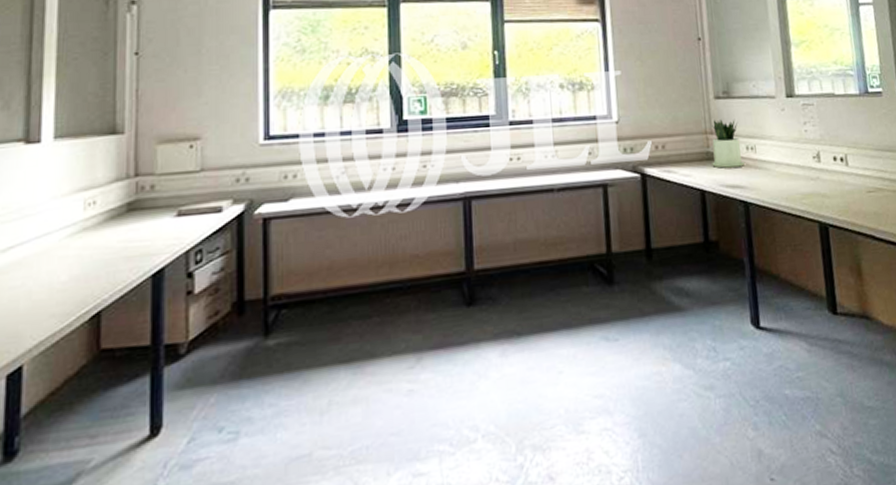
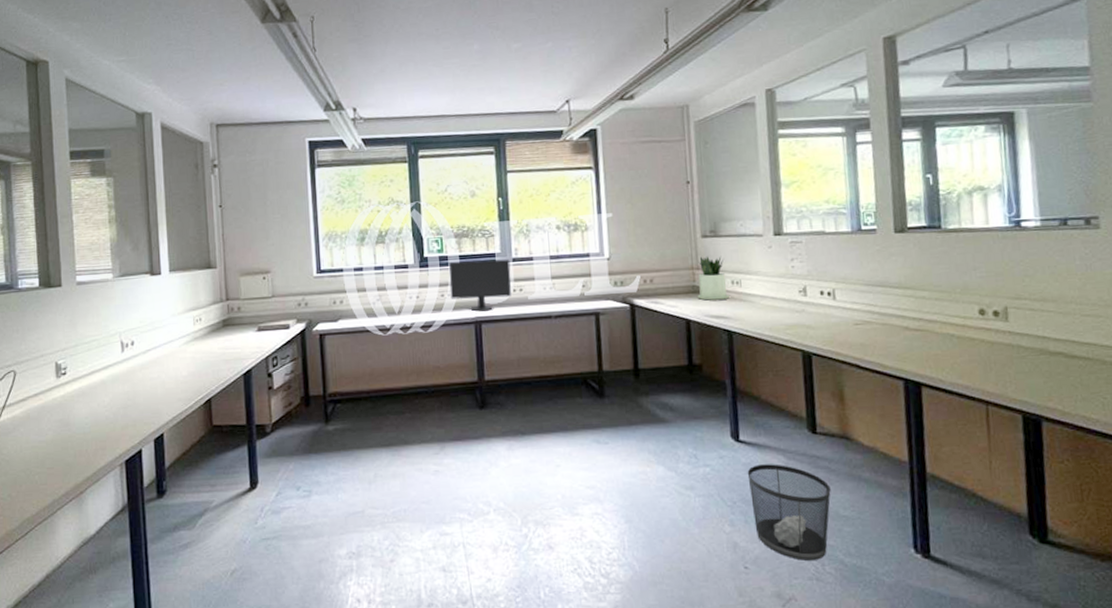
computer monitor: none [433,122,508,186] -> present [449,259,511,312]
waste bin: none [769,351,855,464] -> present [747,464,831,561]

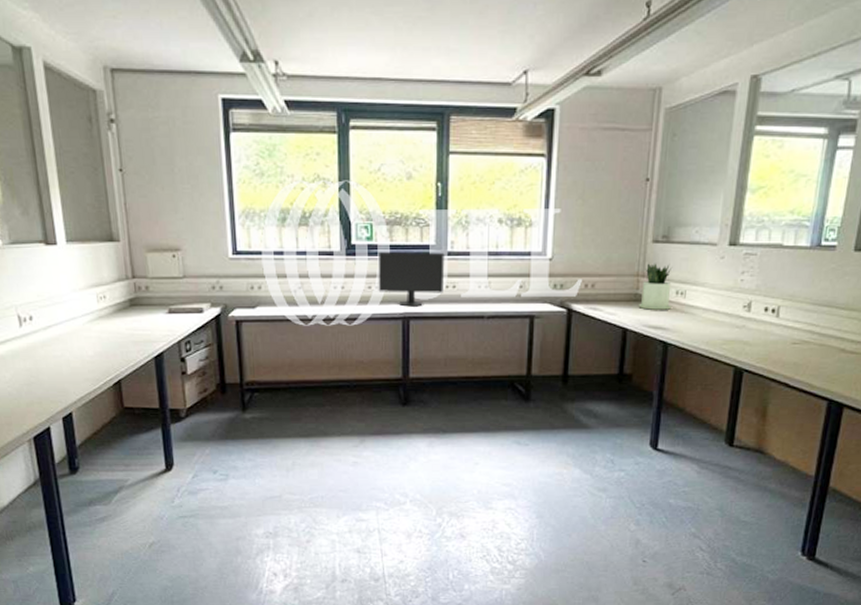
waste bin: present [747,464,831,561] -> none [659,472,736,557]

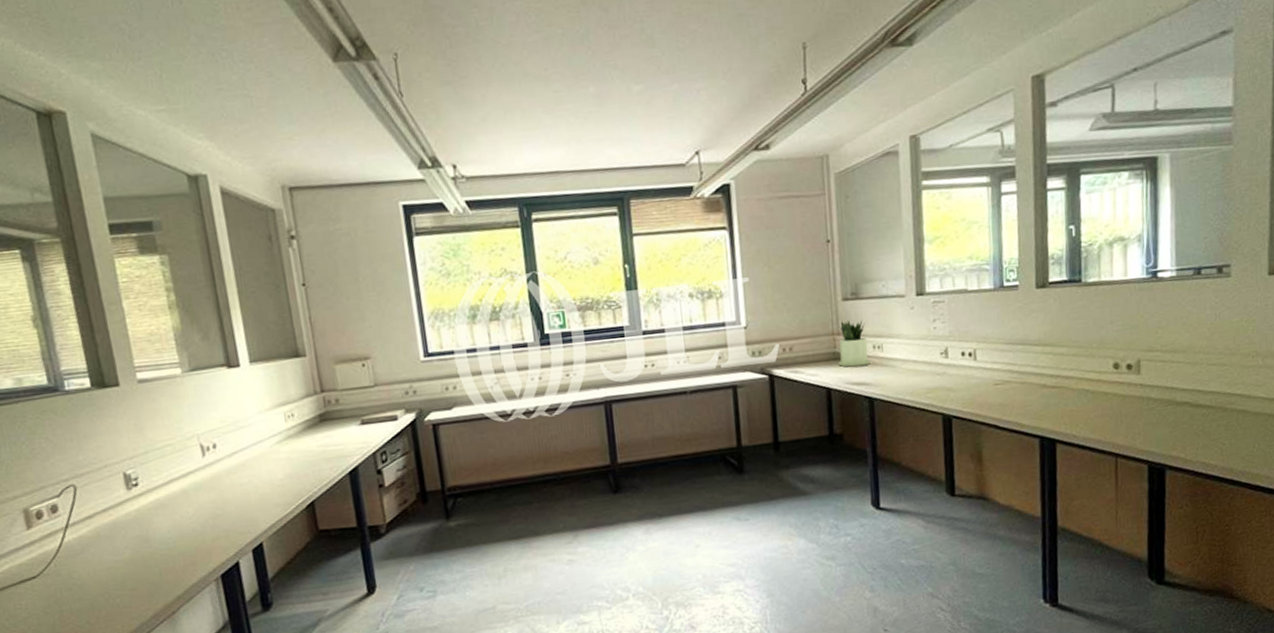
computer monitor: present [378,251,445,307] -> none [573,333,643,391]

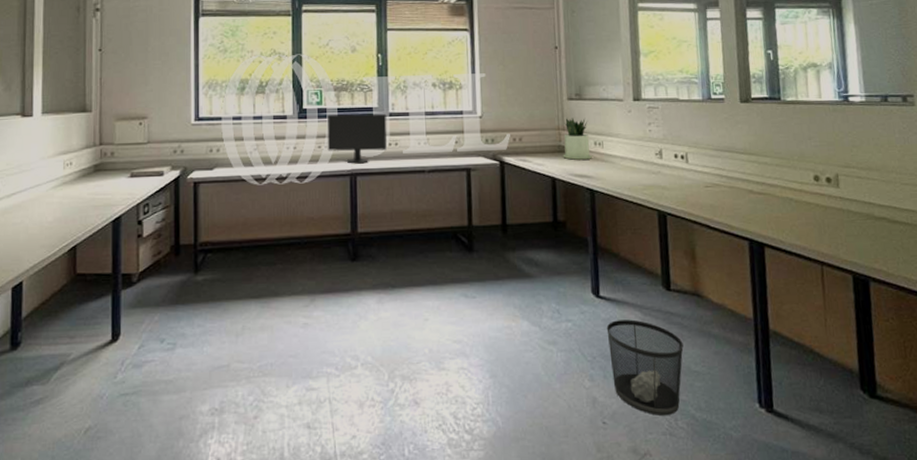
computer monitor: none [573,333,643,391] -> present [327,113,387,164]
waste bin: none [887,528,968,619] -> present [606,319,684,416]

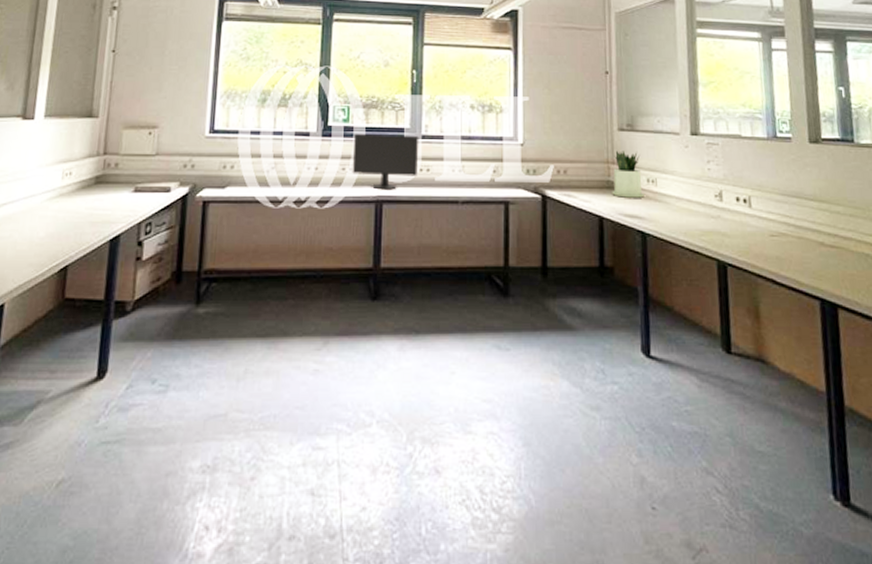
waste bin: present [606,319,684,416] -> none [657,385,746,503]

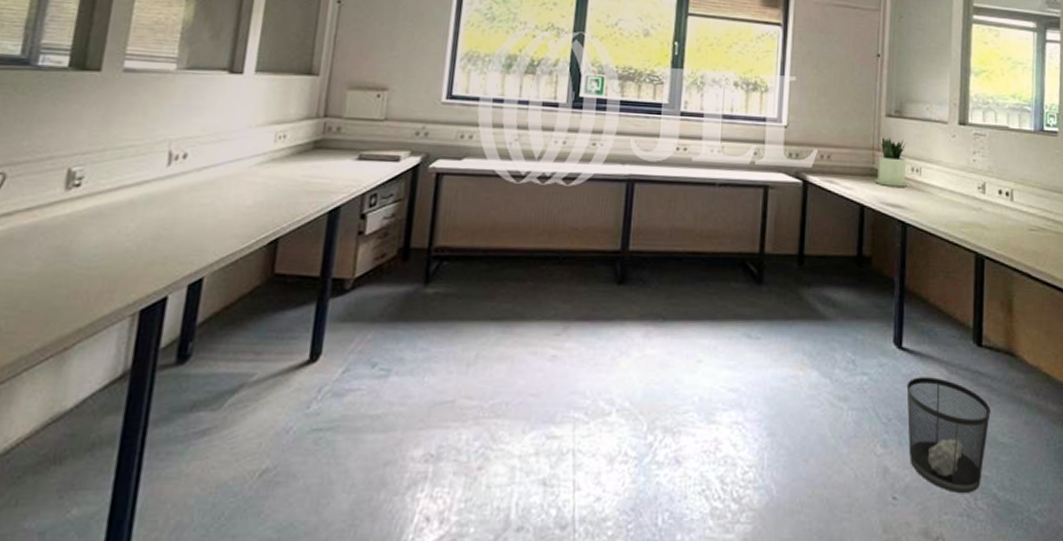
computer monitor: present [352,133,419,190] -> none [603,106,677,169]
waste bin: none [657,385,746,503] -> present [906,377,991,493]

